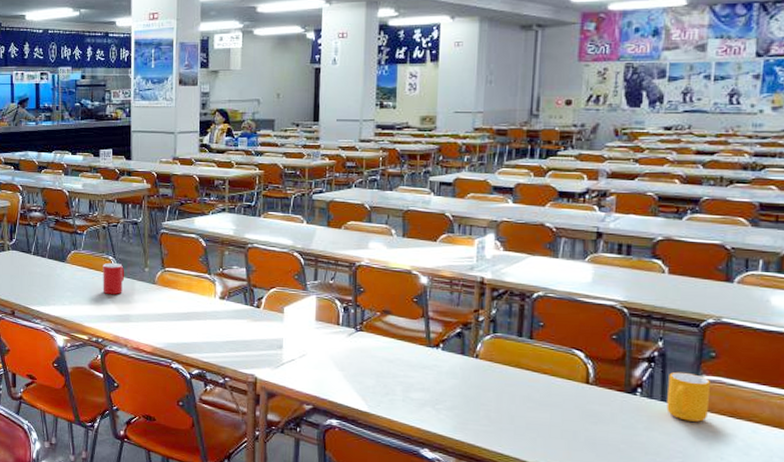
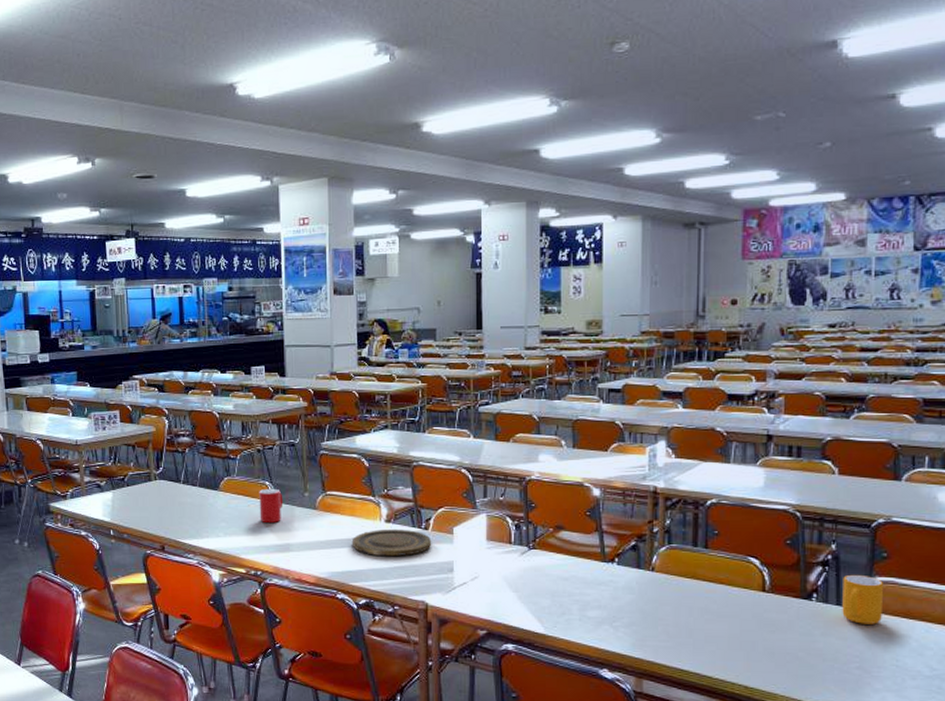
plate: none [187,305,263,332] -> present [351,528,432,557]

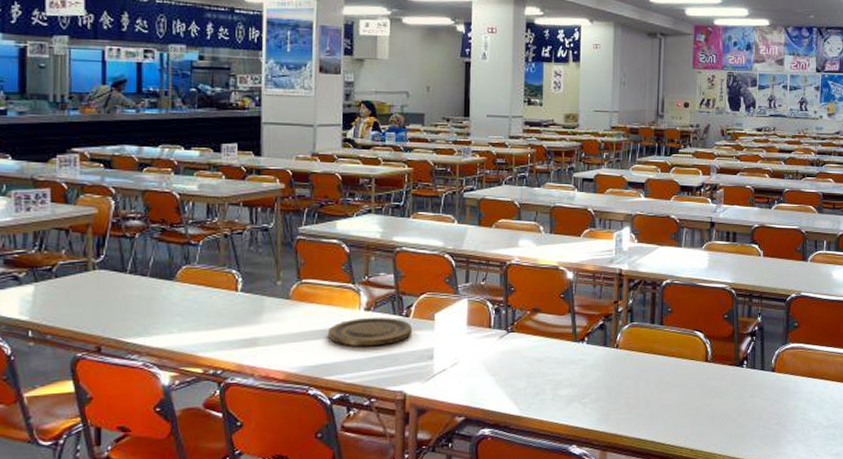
cup: present [259,488,283,524] -> none [223,277,252,316]
mug: present [842,574,884,624] -> none [765,342,796,385]

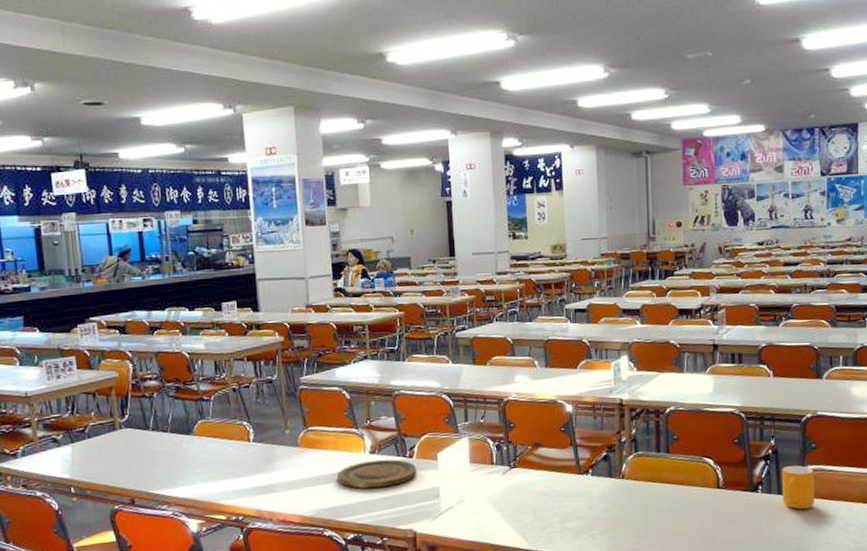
mug: none [765,342,796,385] -> present [782,465,815,510]

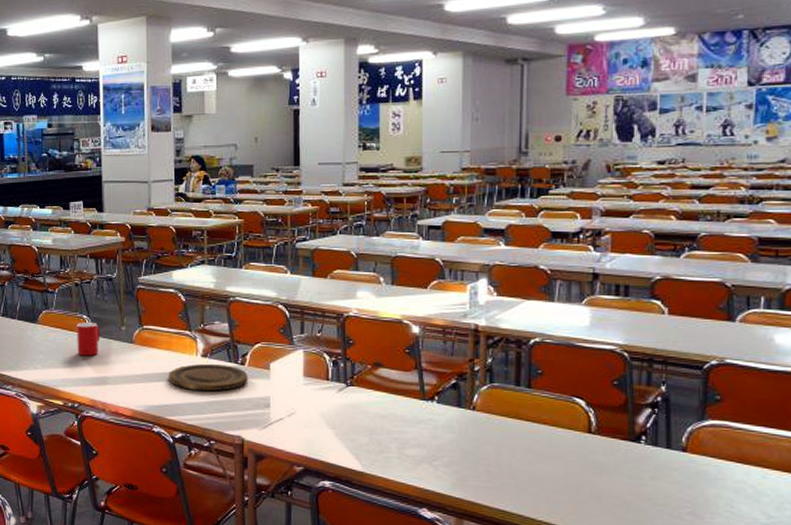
cup: none [236,428,263,466] -> present [77,321,101,357]
mug: present [782,465,815,510] -> none [672,417,718,469]

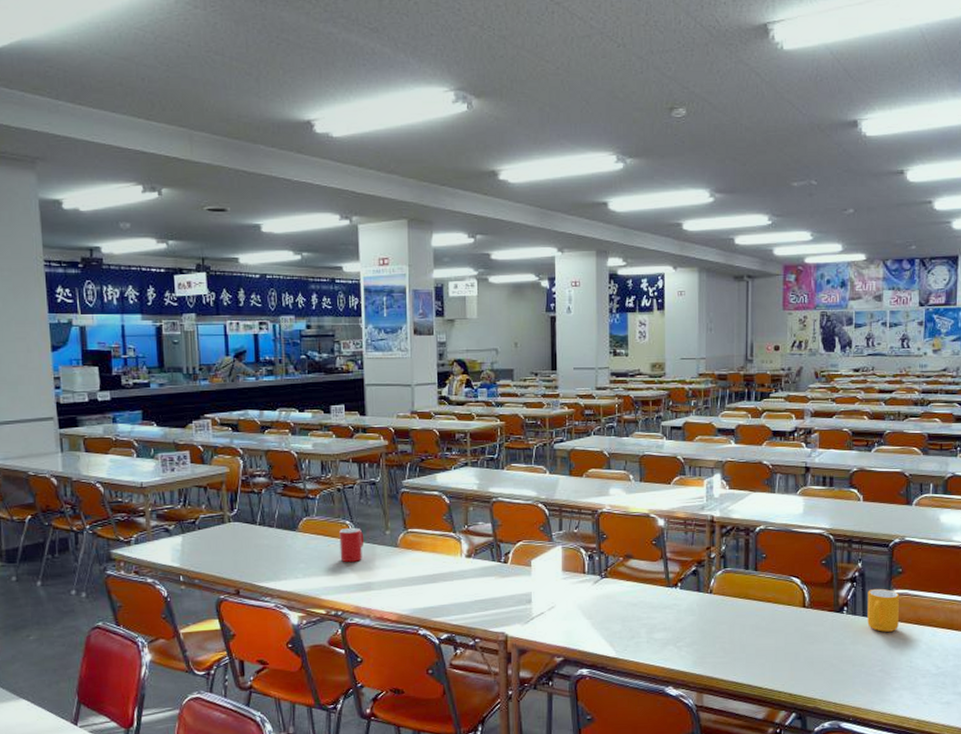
plate: present [168,363,249,392] -> none [433,563,511,591]
mug: none [672,417,718,469] -> present [867,588,900,632]

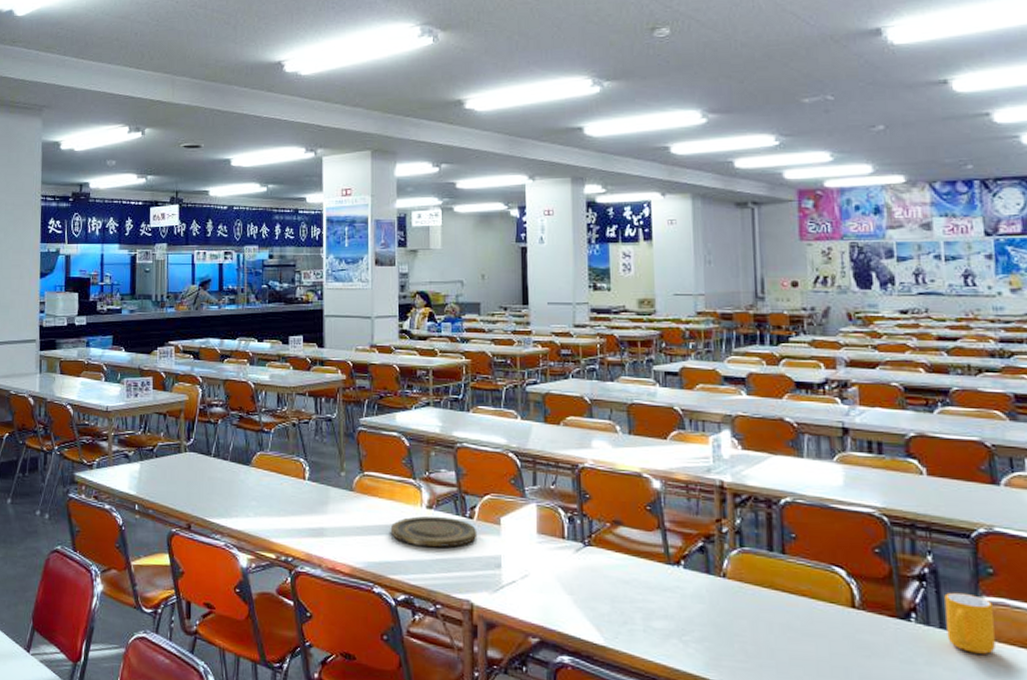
cup: present [339,527,364,563] -> none [292,465,318,505]
plate: none [433,563,511,591] -> present [390,516,478,548]

